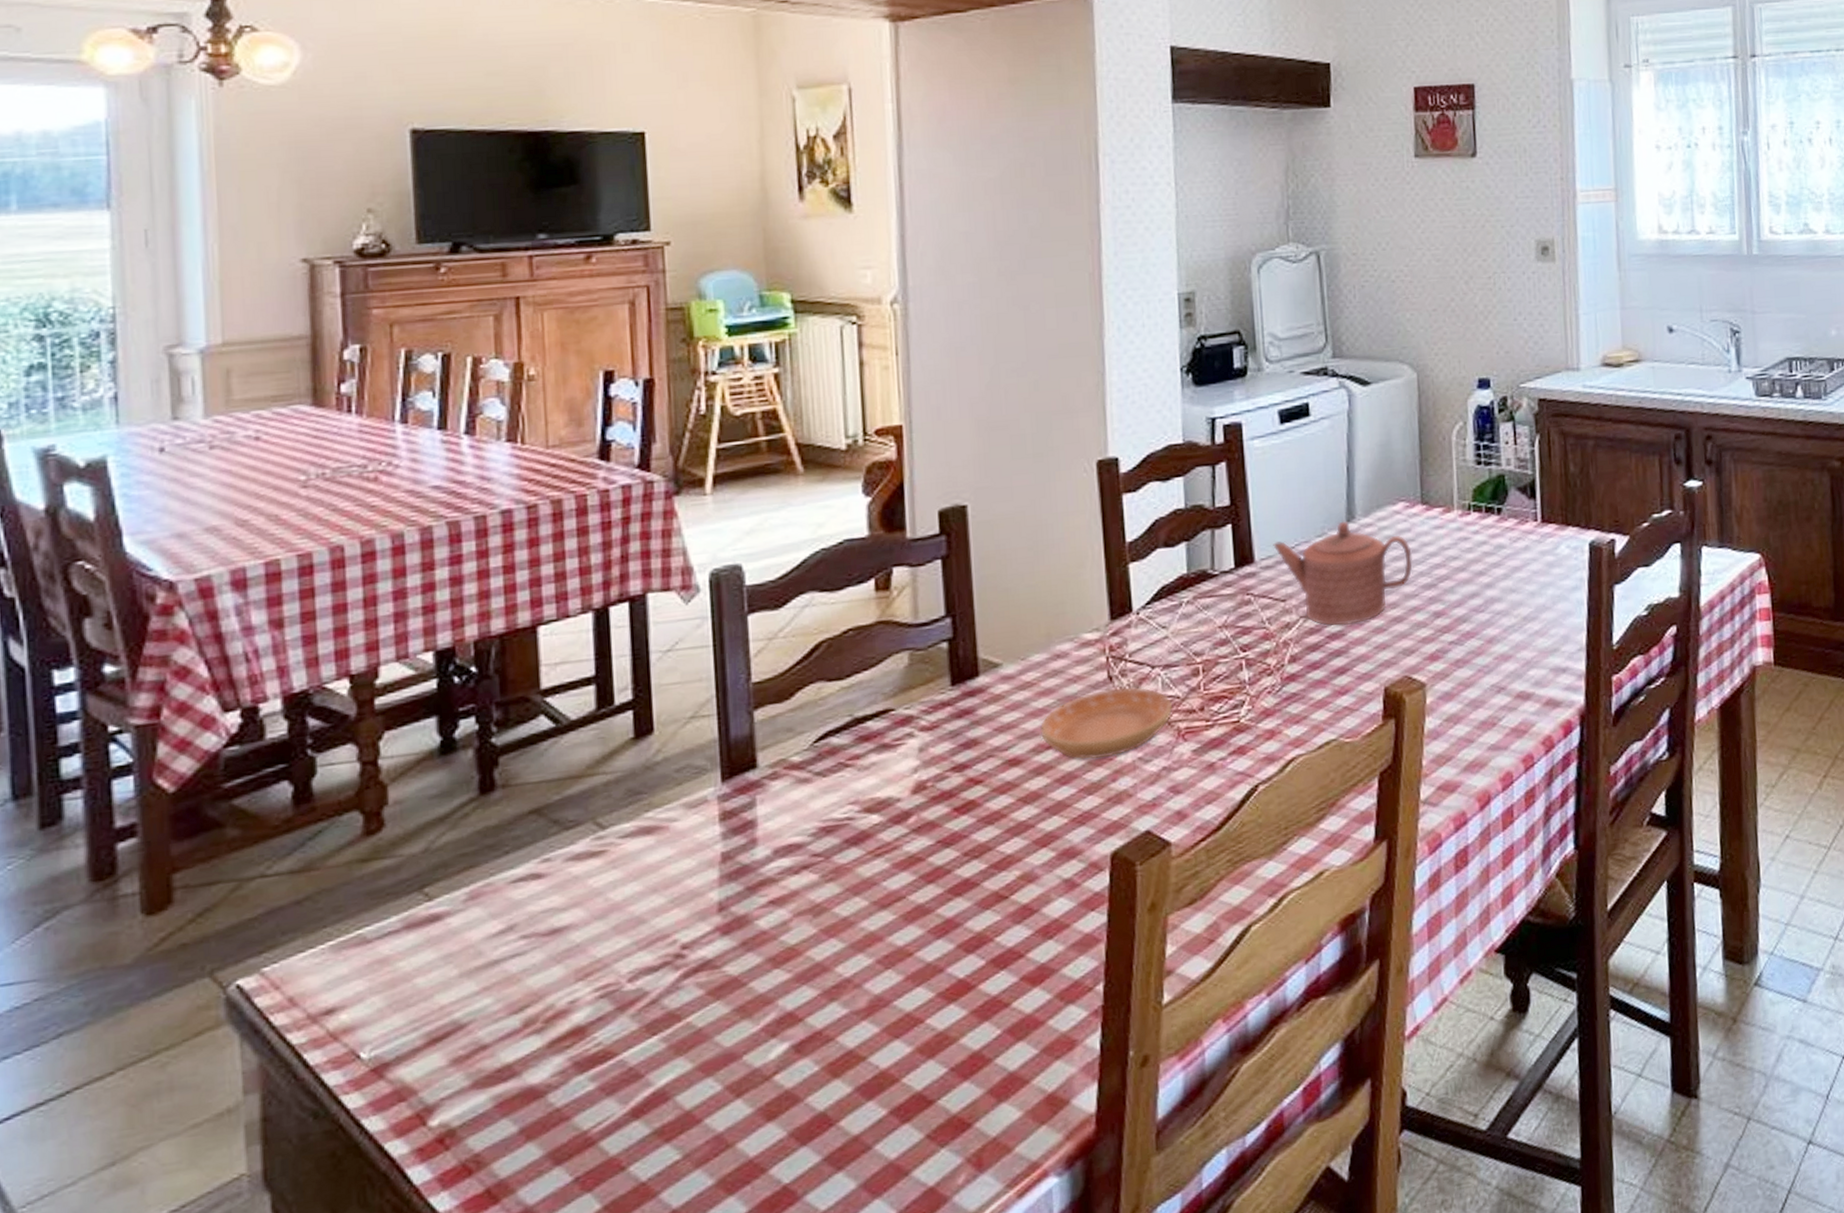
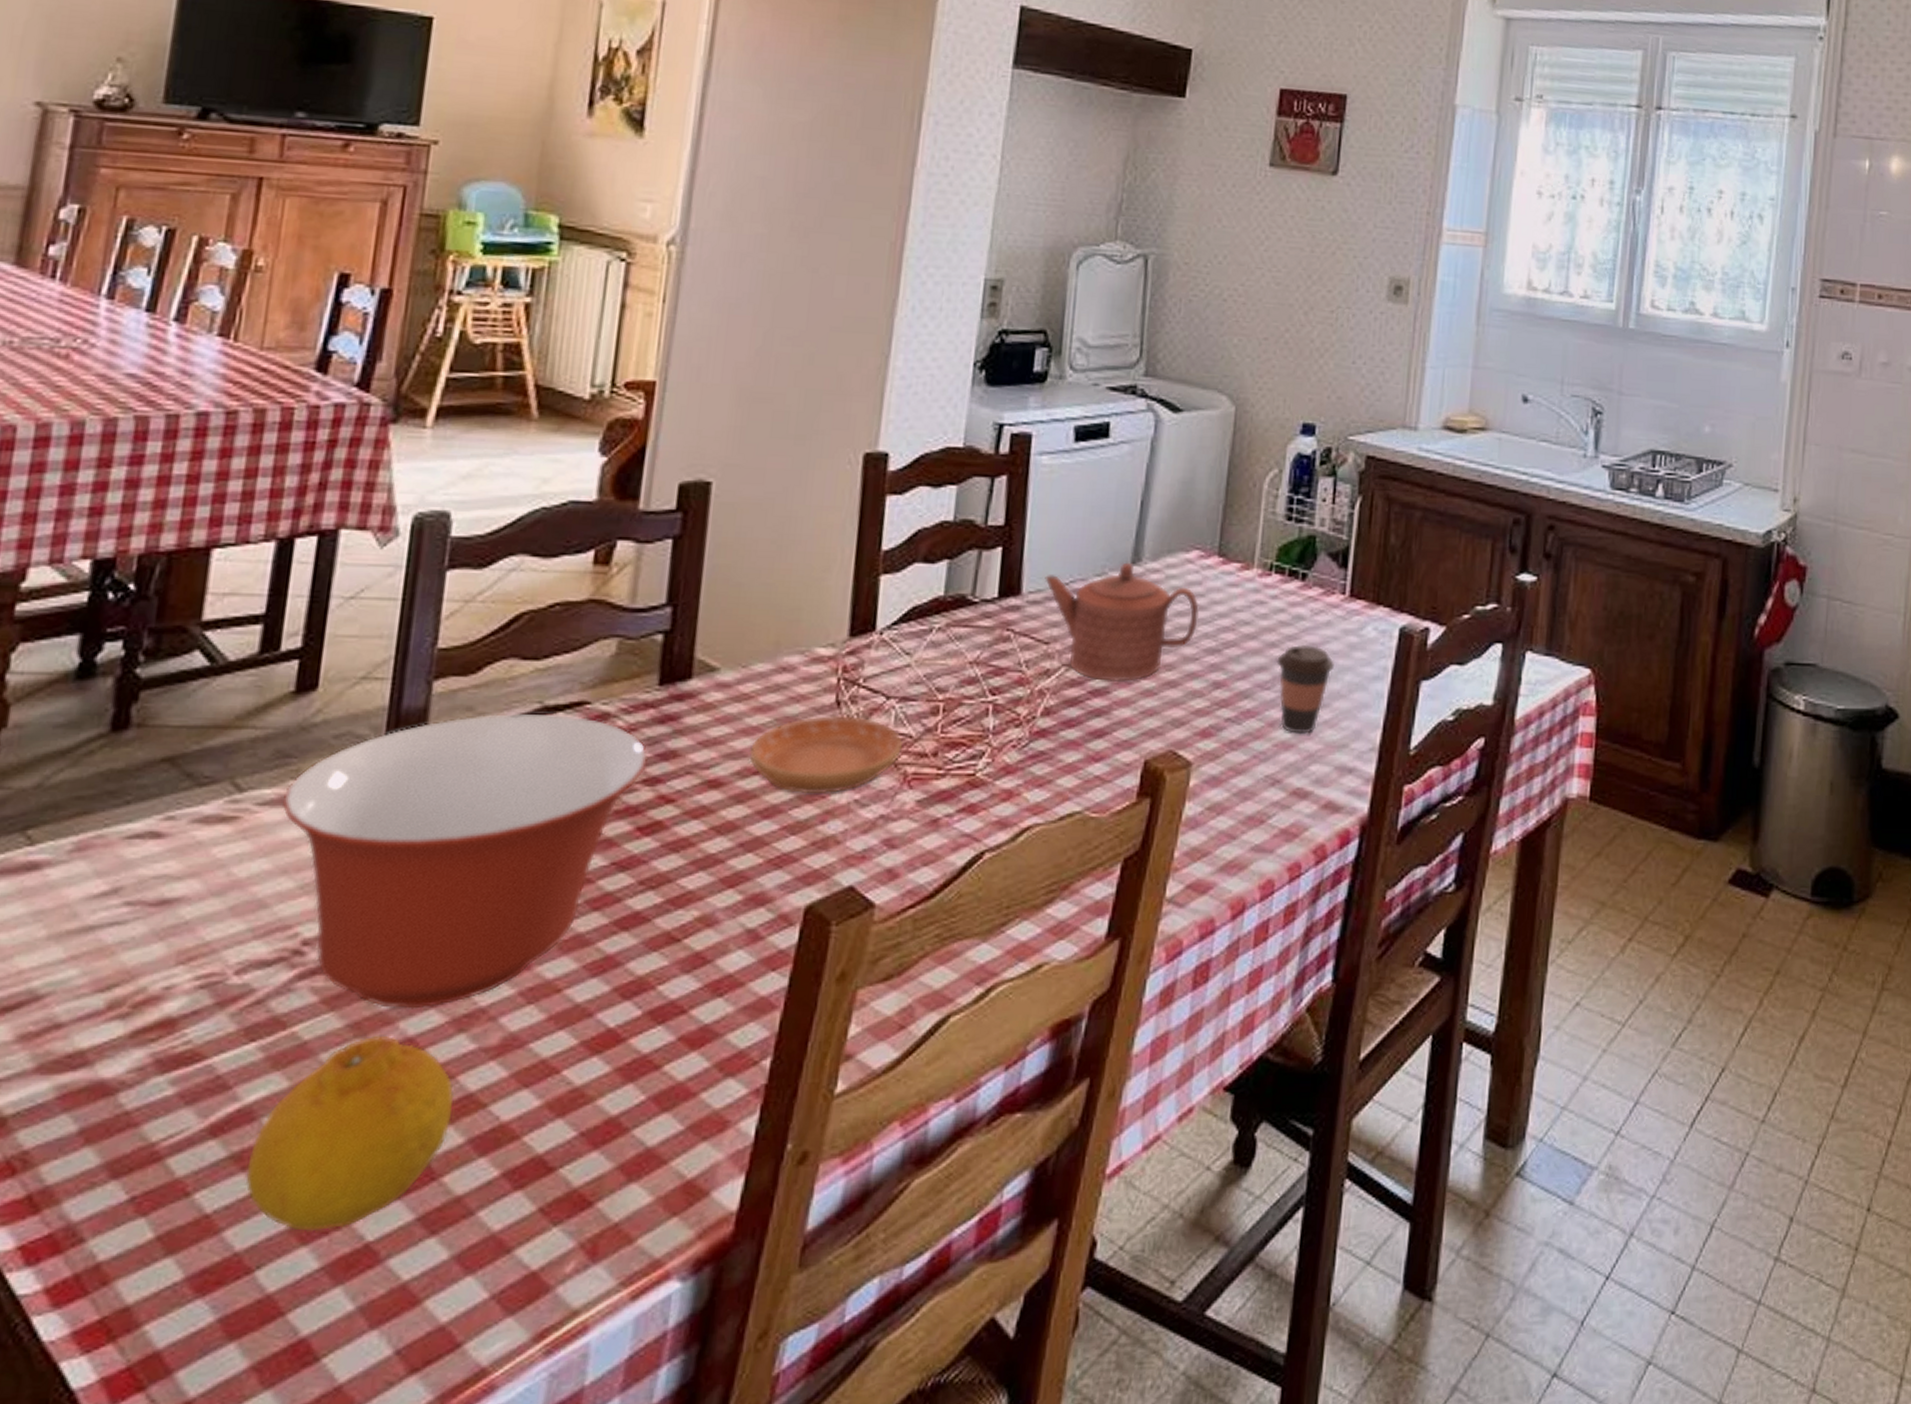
mixing bowl: none [641,722,953,991] -> present [281,713,648,1009]
fruit: none [670,1013,838,1184] -> present [245,1035,455,1231]
coffee cup: none [1486,568,1537,647] -> present [1277,645,1334,734]

